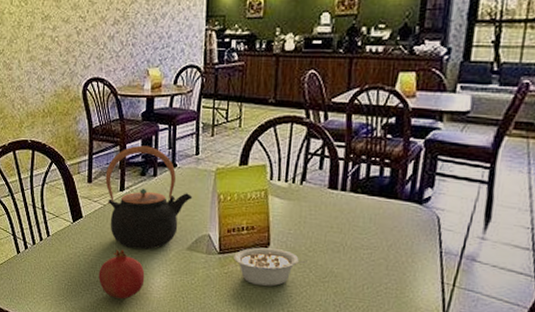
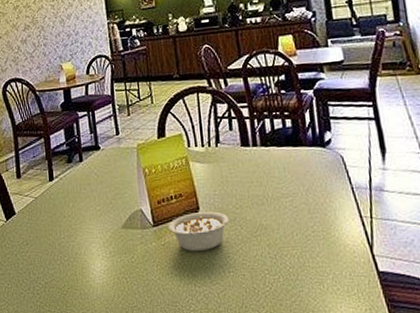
fruit: present [98,249,145,299] -> none [38,239,86,292]
teapot: present [105,145,193,250] -> none [33,133,120,238]

